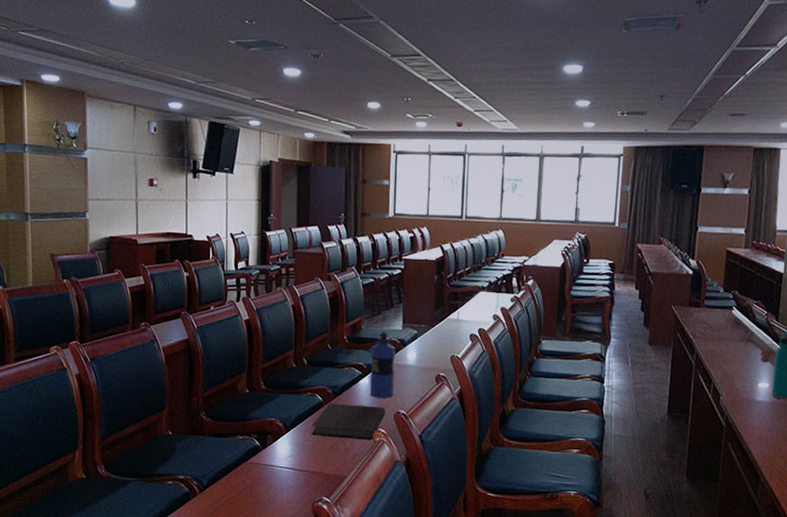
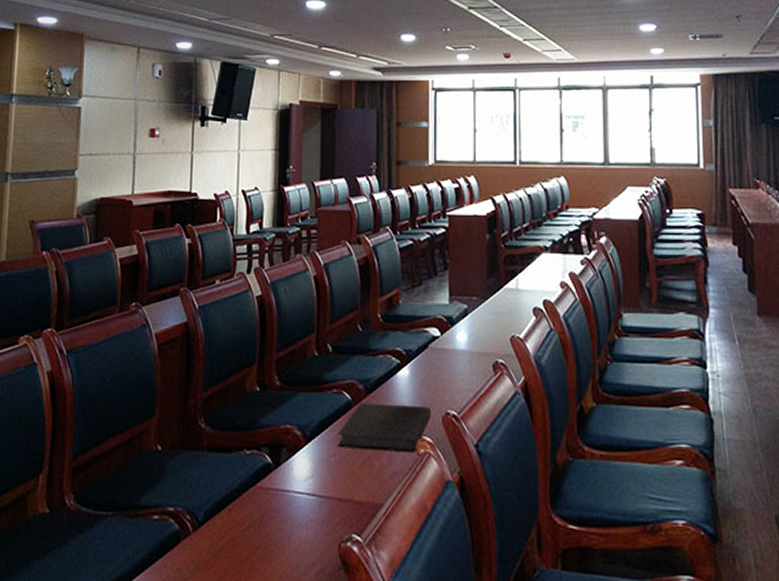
water bottle: present [370,331,395,399] -> none [411,307,441,395]

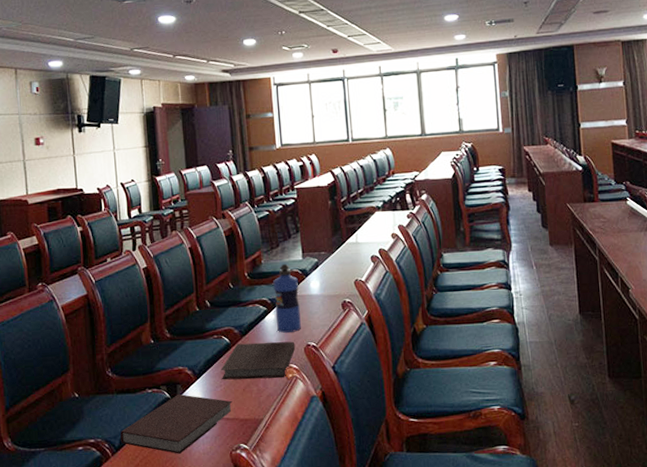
notebook: none [206,461,348,539] -> present [120,394,233,454]
water bottle: none [411,307,441,395] -> present [273,263,301,333]

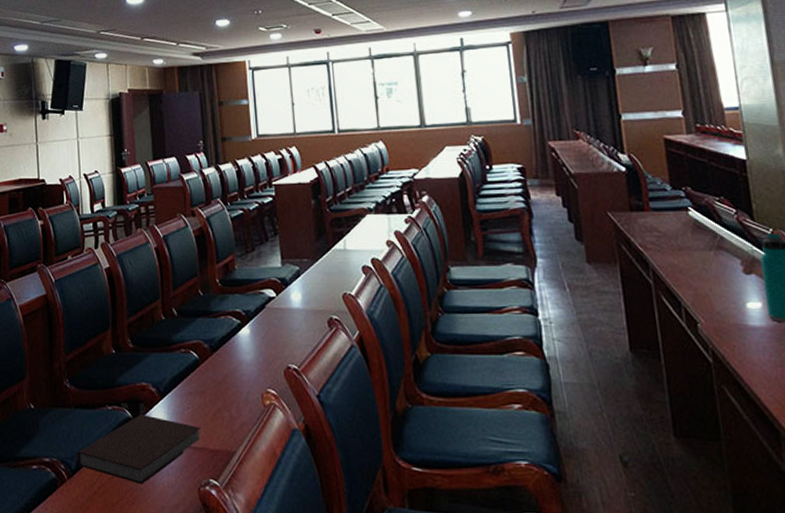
notebook: present [220,341,295,380] -> none [188,361,273,404]
water bottle: present [273,263,301,333] -> none [248,270,280,351]

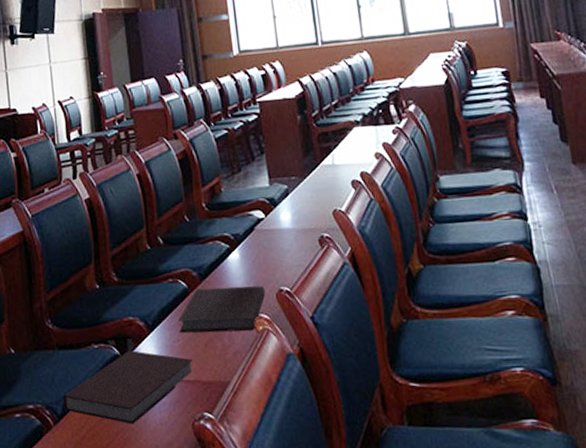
notebook: none [188,361,273,404] -> present [177,286,265,334]

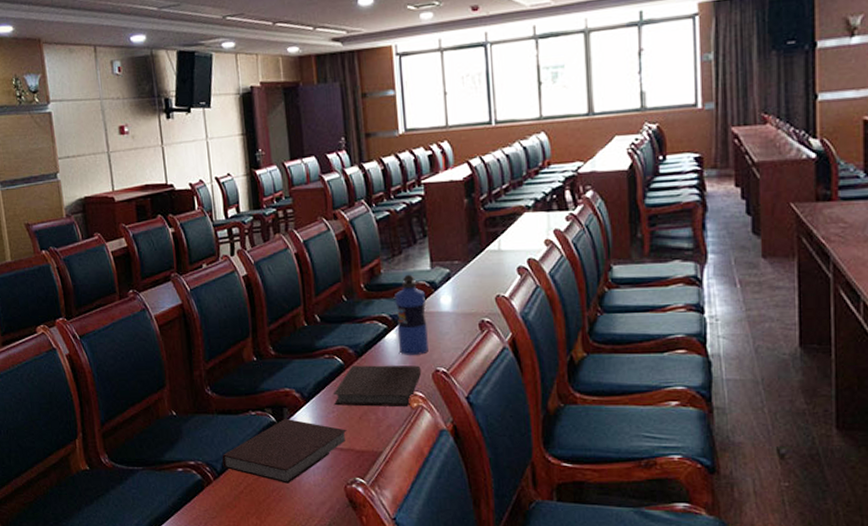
water bottle: none [236,191,271,276] -> present [394,274,429,355]

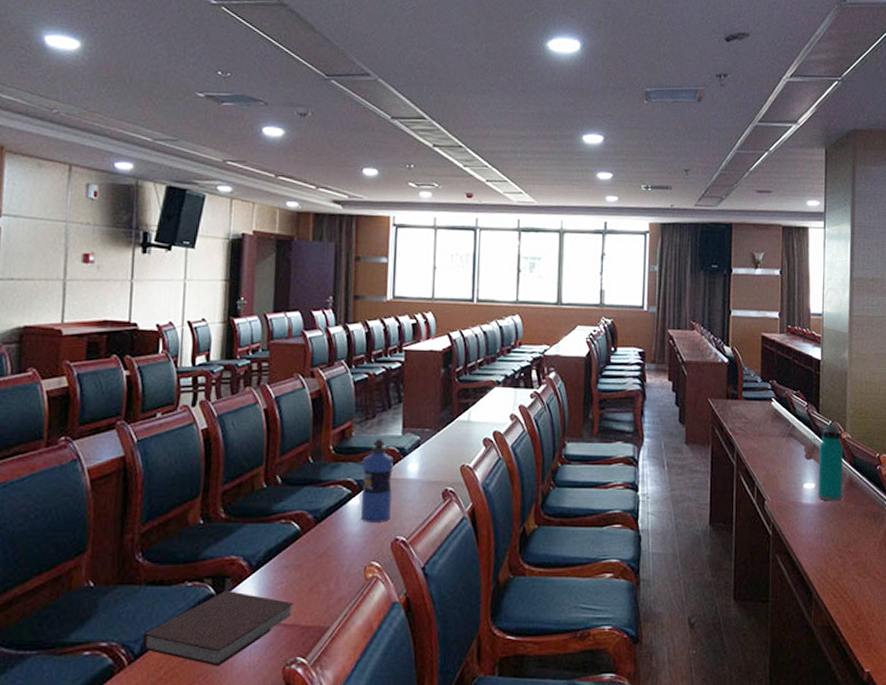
notebook: present [332,365,421,407] -> none [283,532,380,577]

